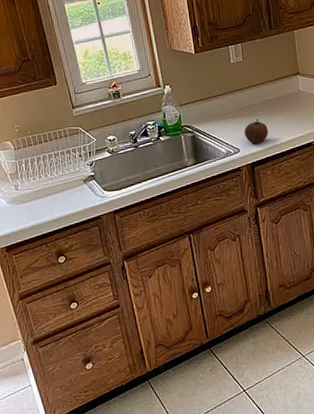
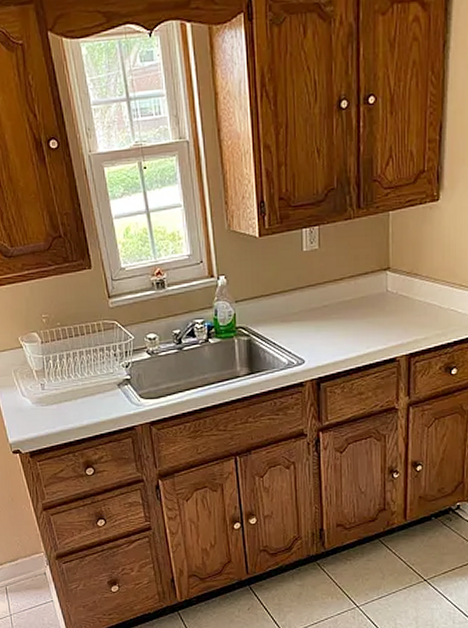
fruit: present [244,119,269,144] -> none [312,324,342,354]

